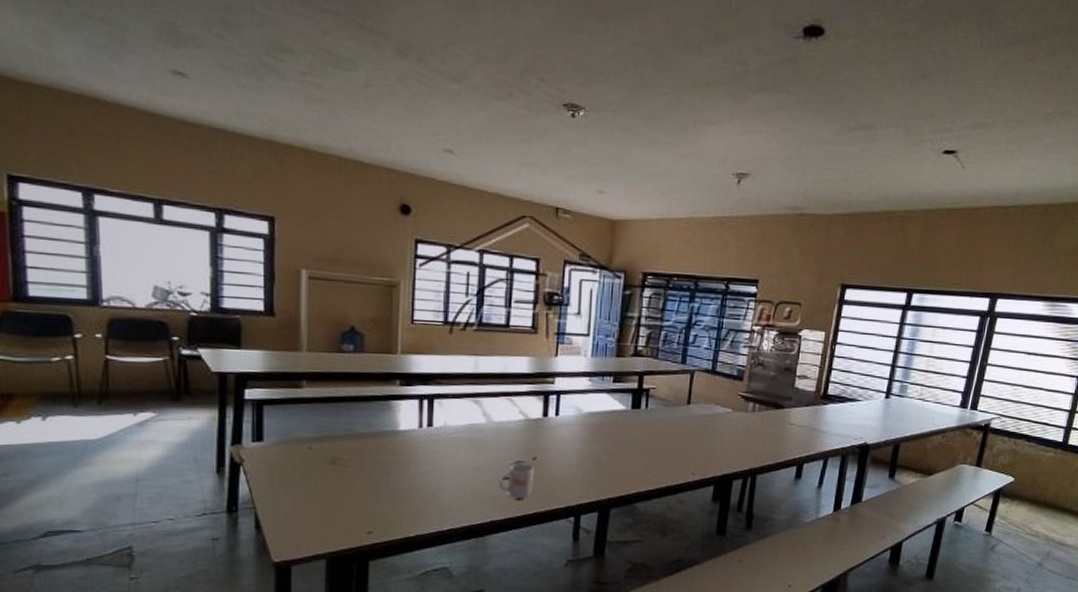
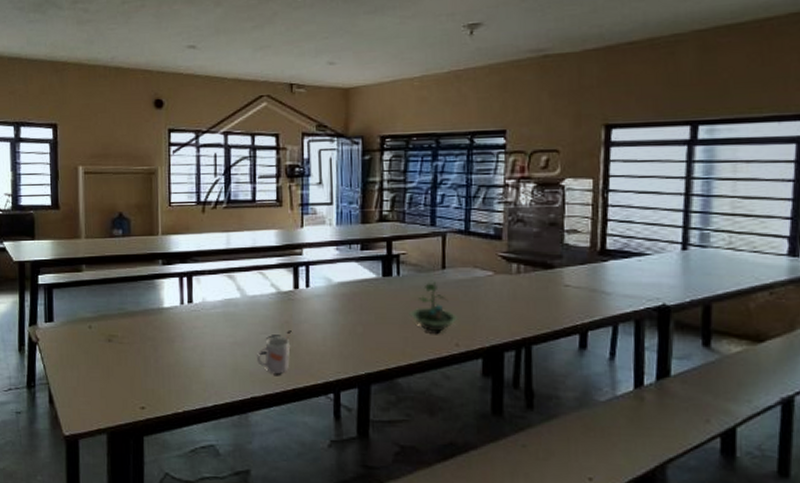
terrarium: none [653,414,697,462] -> present [409,280,459,332]

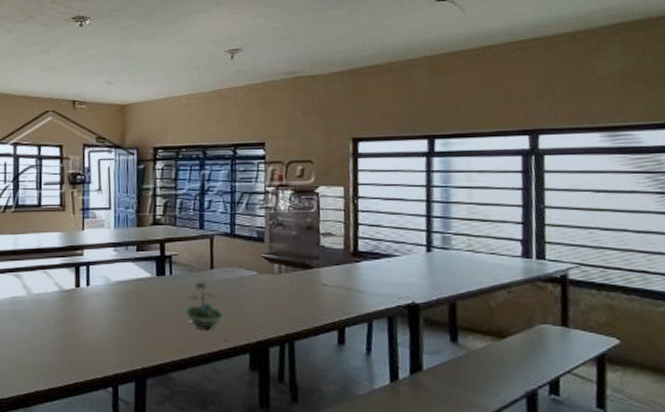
mug: present [257,332,291,374] -> none [41,328,72,368]

